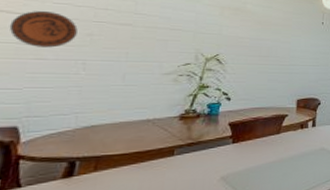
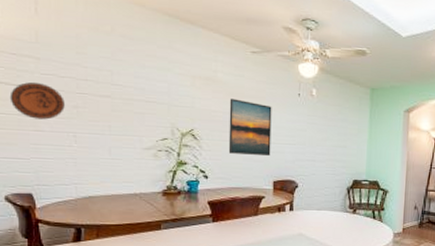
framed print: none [253,26,298,76] -> present [228,98,272,156]

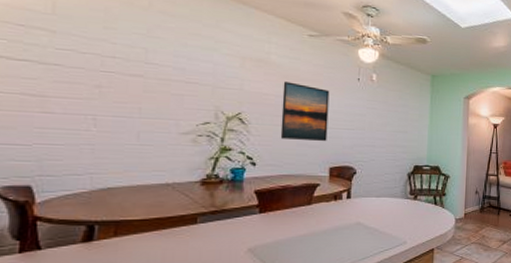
decorative plate: present [9,82,65,120] -> none [11,57,84,100]

